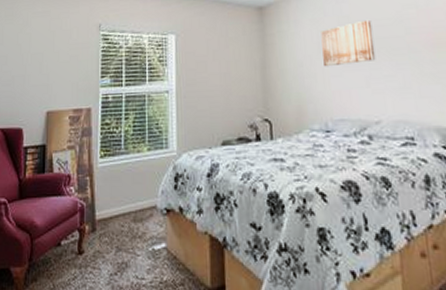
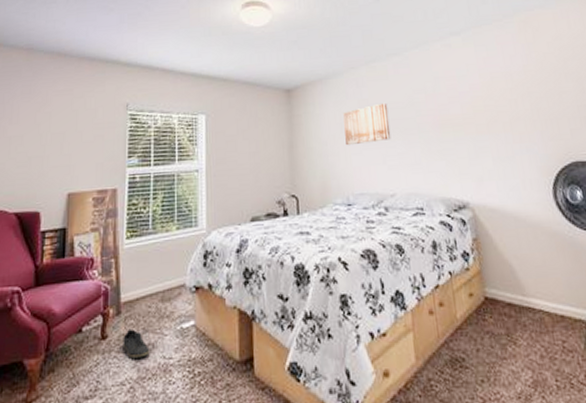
shoe: none [98,246,123,276] -> present [123,328,150,359]

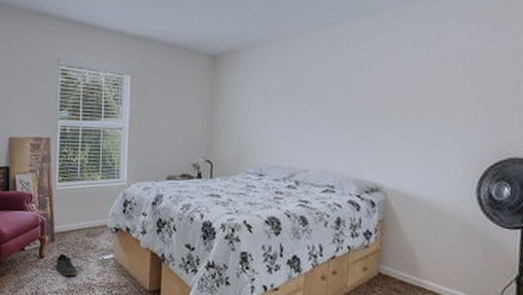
wall art: present [343,102,391,146] -> none [266,77,316,119]

